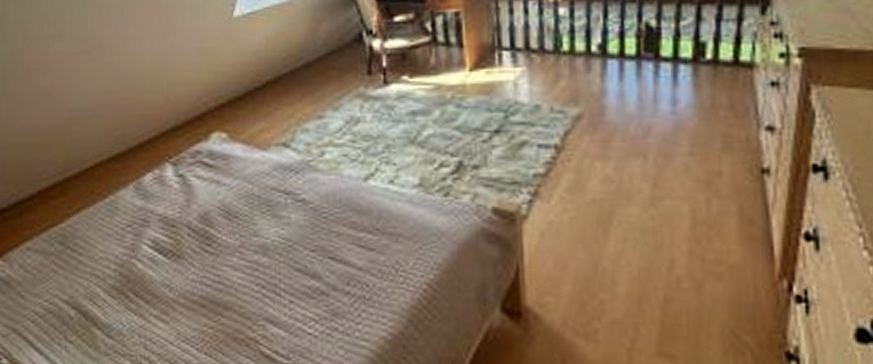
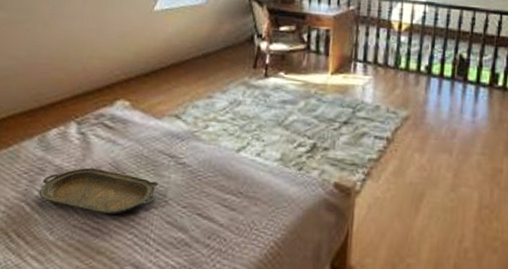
serving tray: none [148,214,279,265] -> present [39,168,159,214]

